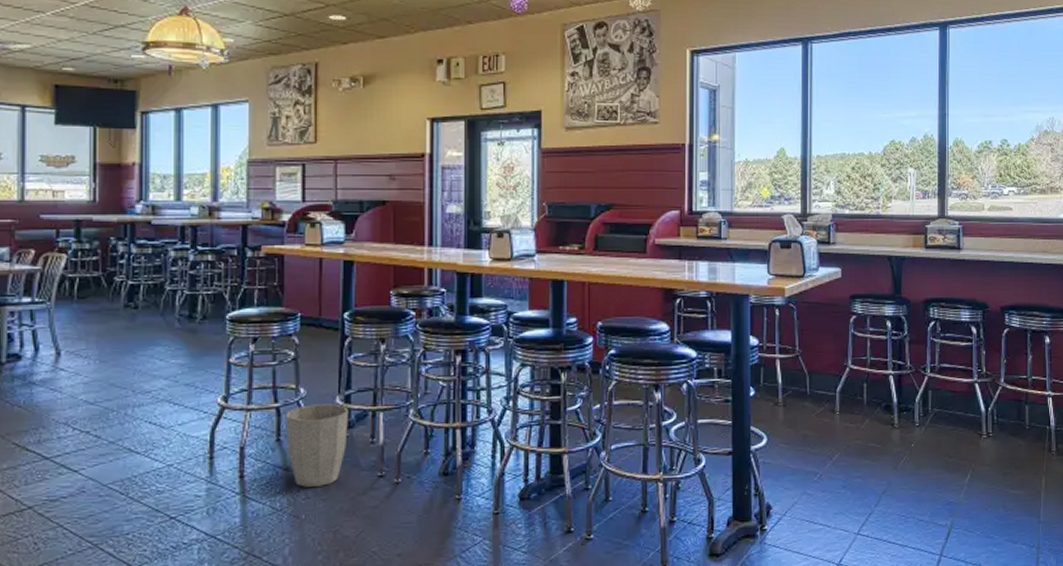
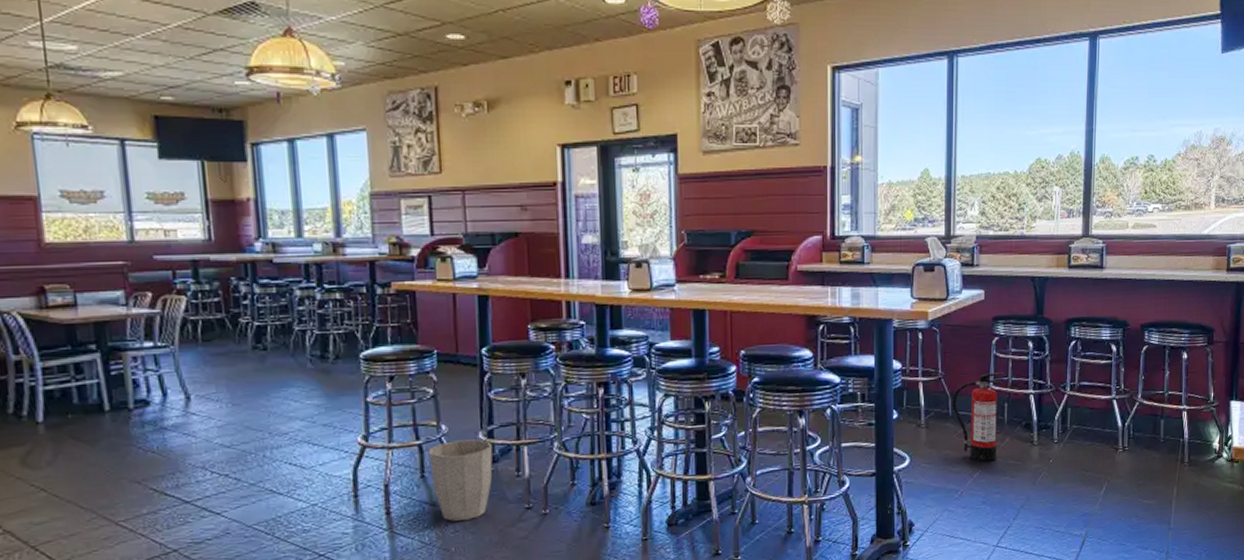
fire extinguisher: none [810,352,862,444] -> present [952,372,1004,462]

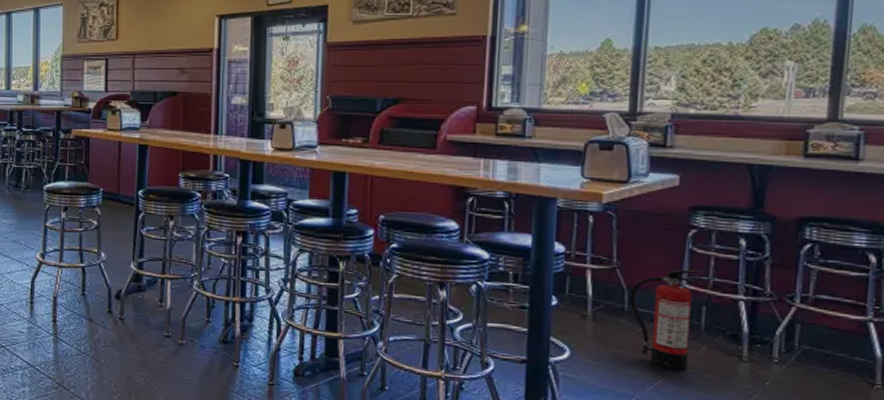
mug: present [428,439,493,521] -> none [89,267,142,338]

